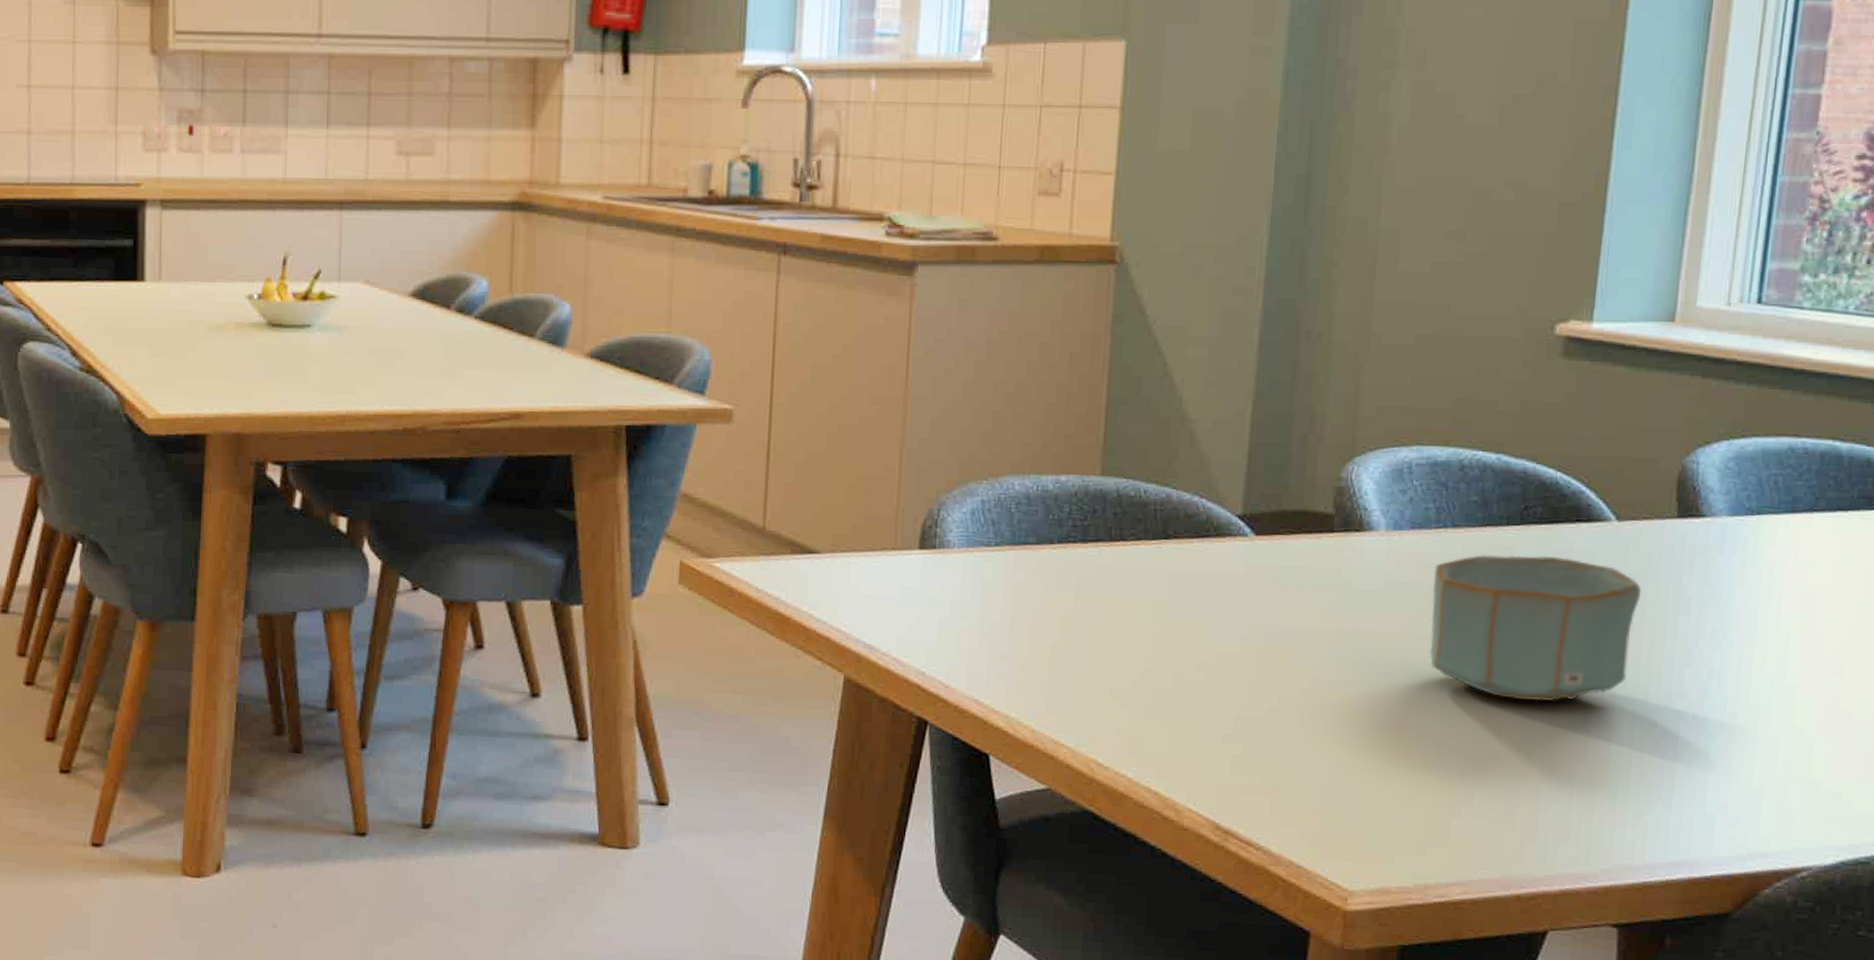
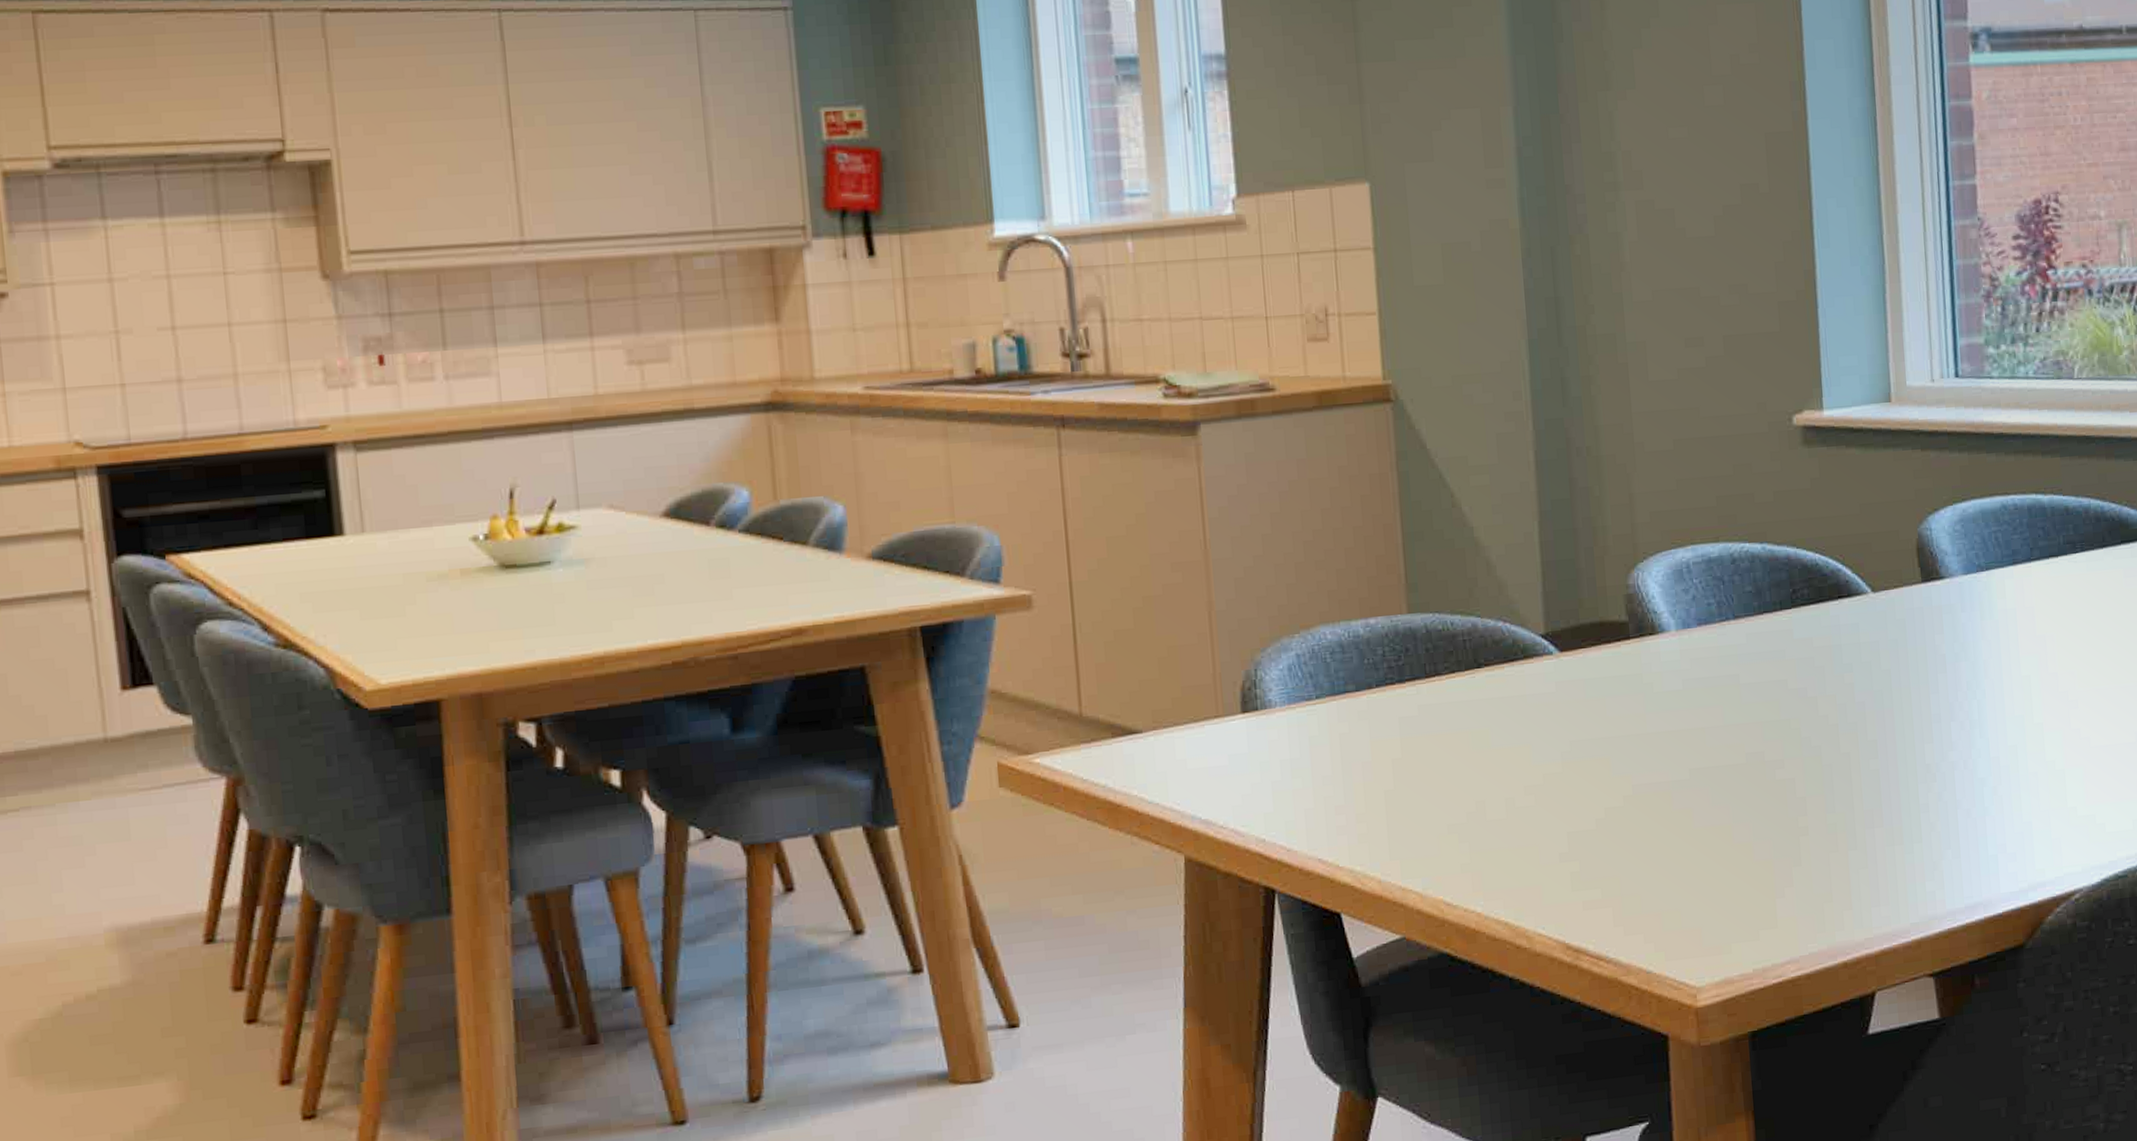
bowl: present [1430,555,1641,702] -> none [1724,633,1904,776]

